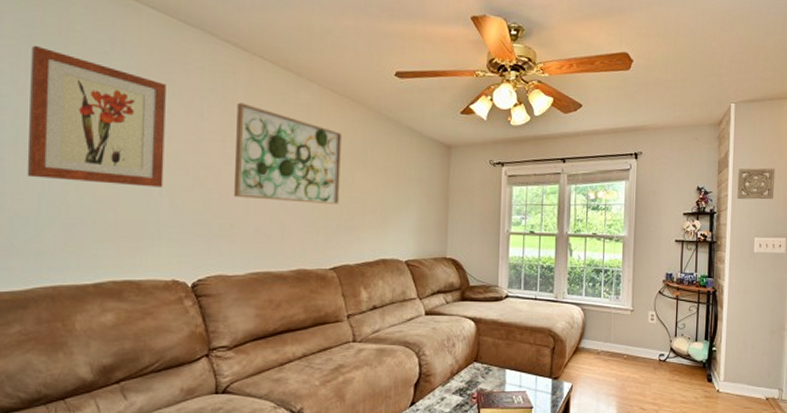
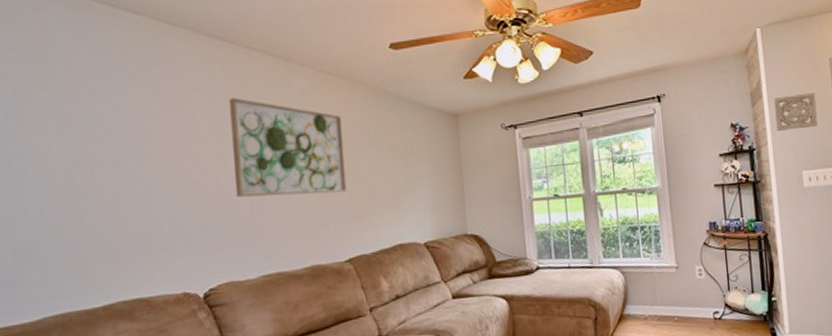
wall art: present [27,45,166,187] -> none [15,66,163,204]

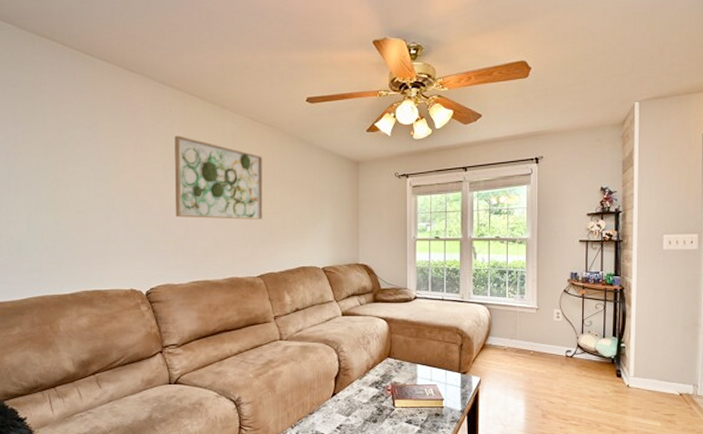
wall ornament: present [774,92,818,131] -> none [642,164,685,197]

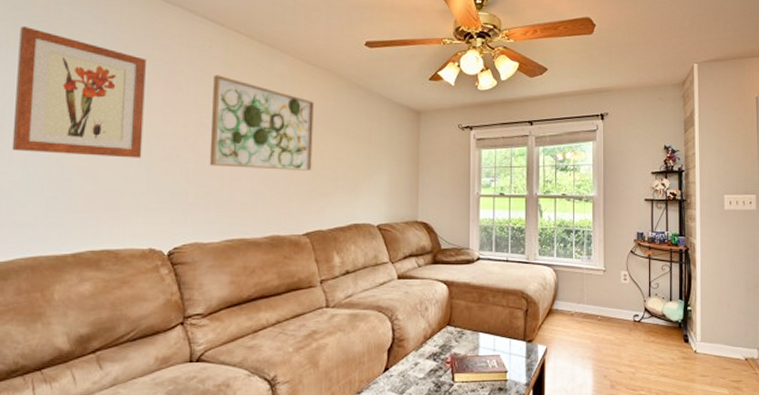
wall art: none [15,100,120,212] -> present [11,25,146,158]

